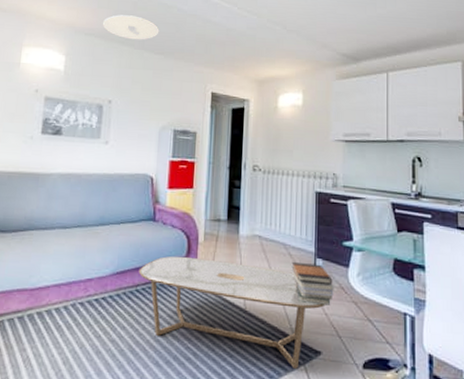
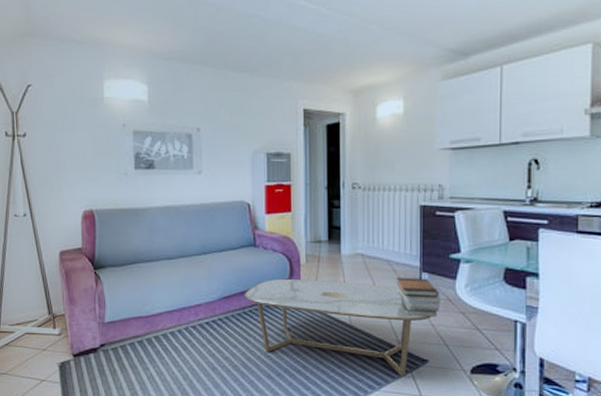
ceiling light: present [103,15,160,40] -> none [182,31,242,60]

